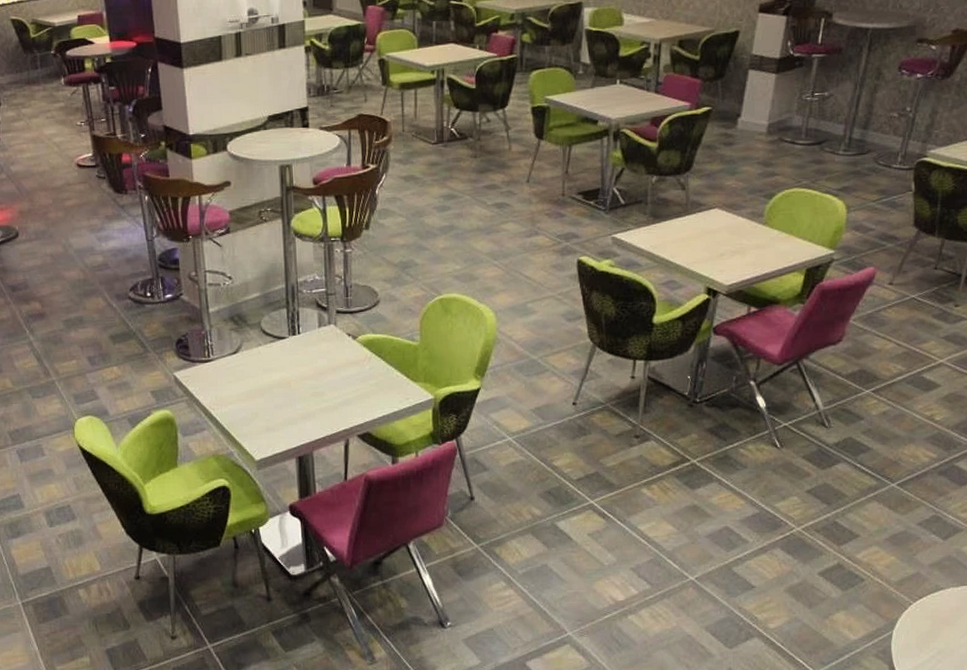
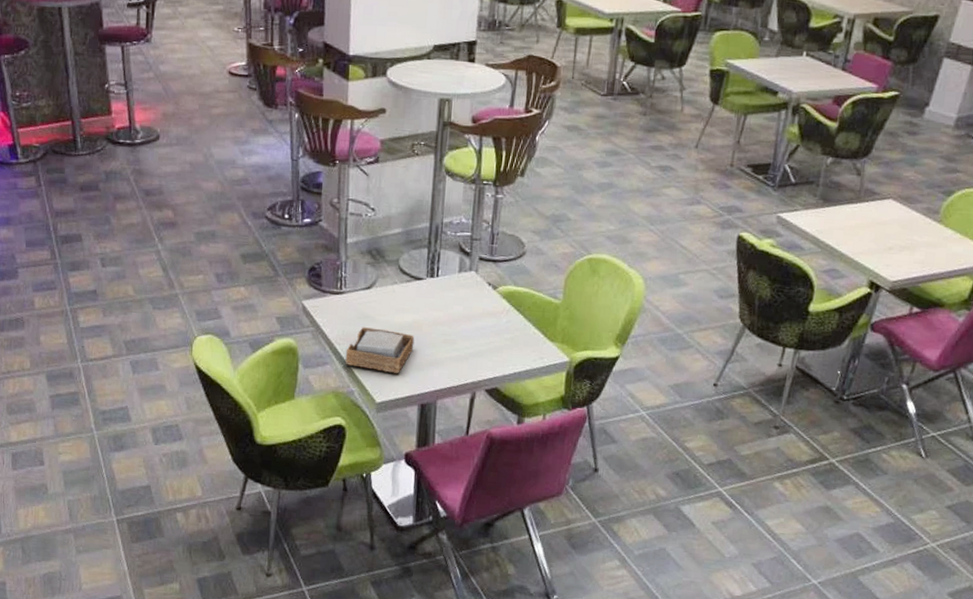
napkin holder: none [221,390,285,431] -> present [345,327,415,374]

